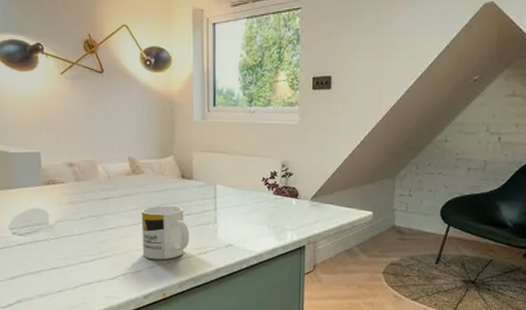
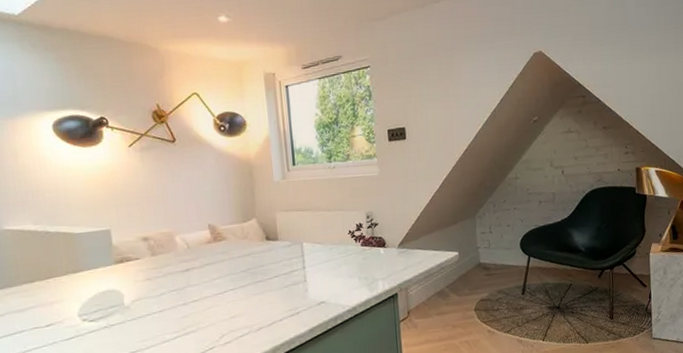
mug: present [141,205,190,260] -> none [226,269,280,328]

